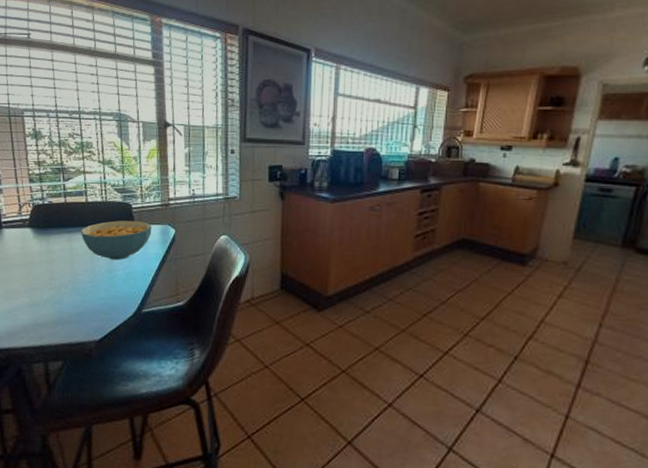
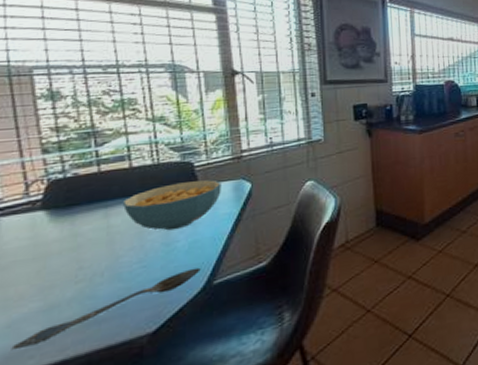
spoon: none [11,295,133,330] -> present [11,267,201,351]

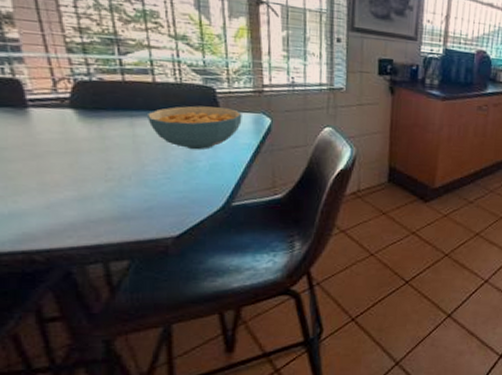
spoon: present [11,267,201,351] -> none [51,188,220,229]

